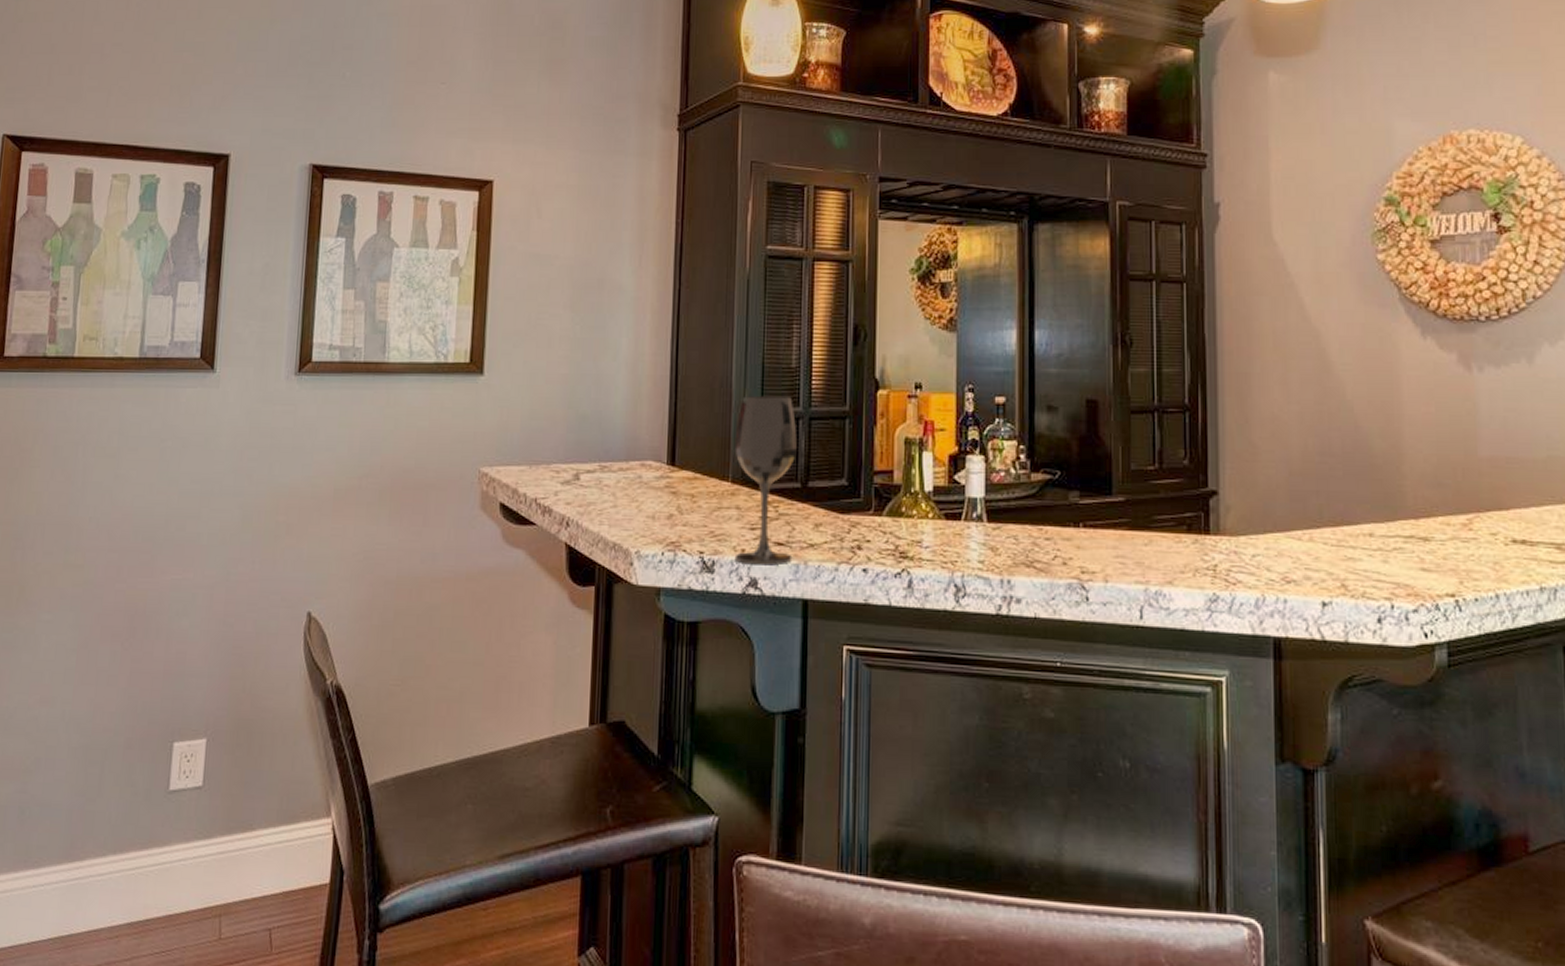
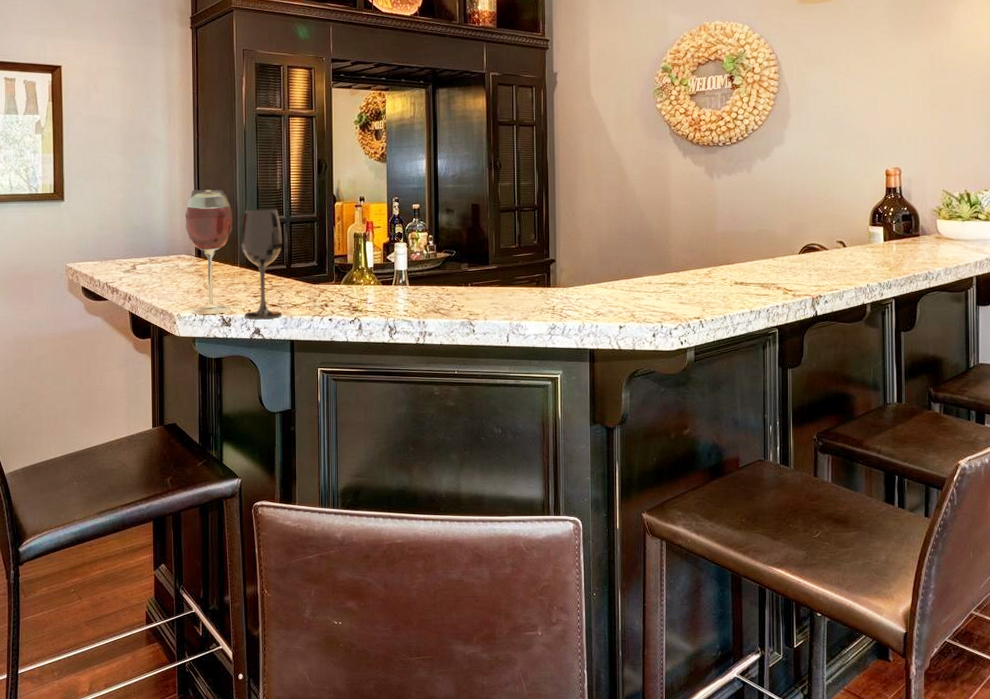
wineglass: none [654,364,726,554] -> present [184,189,233,314]

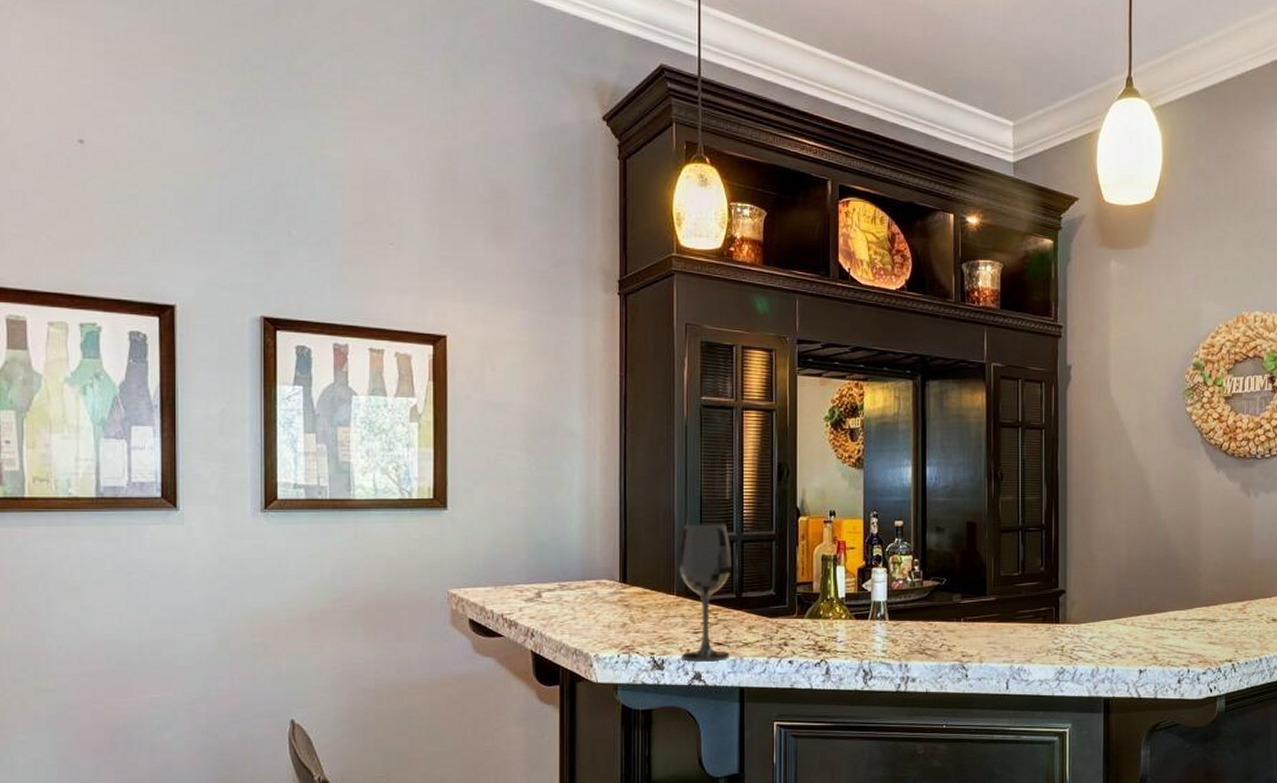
wineglass: present [184,189,233,314] -> none [606,498,669,655]

